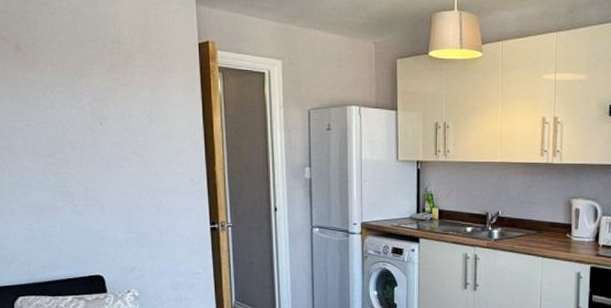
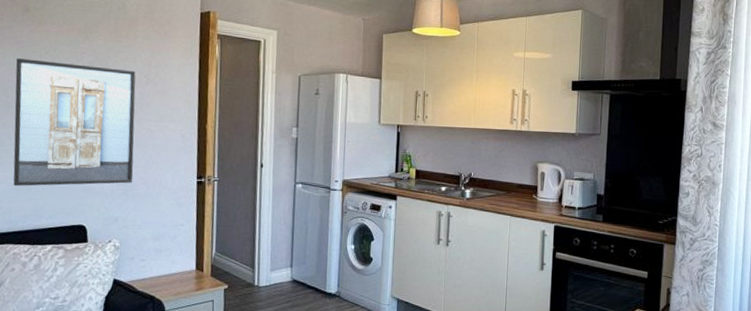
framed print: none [14,102,146,237] -> present [13,58,136,186]

